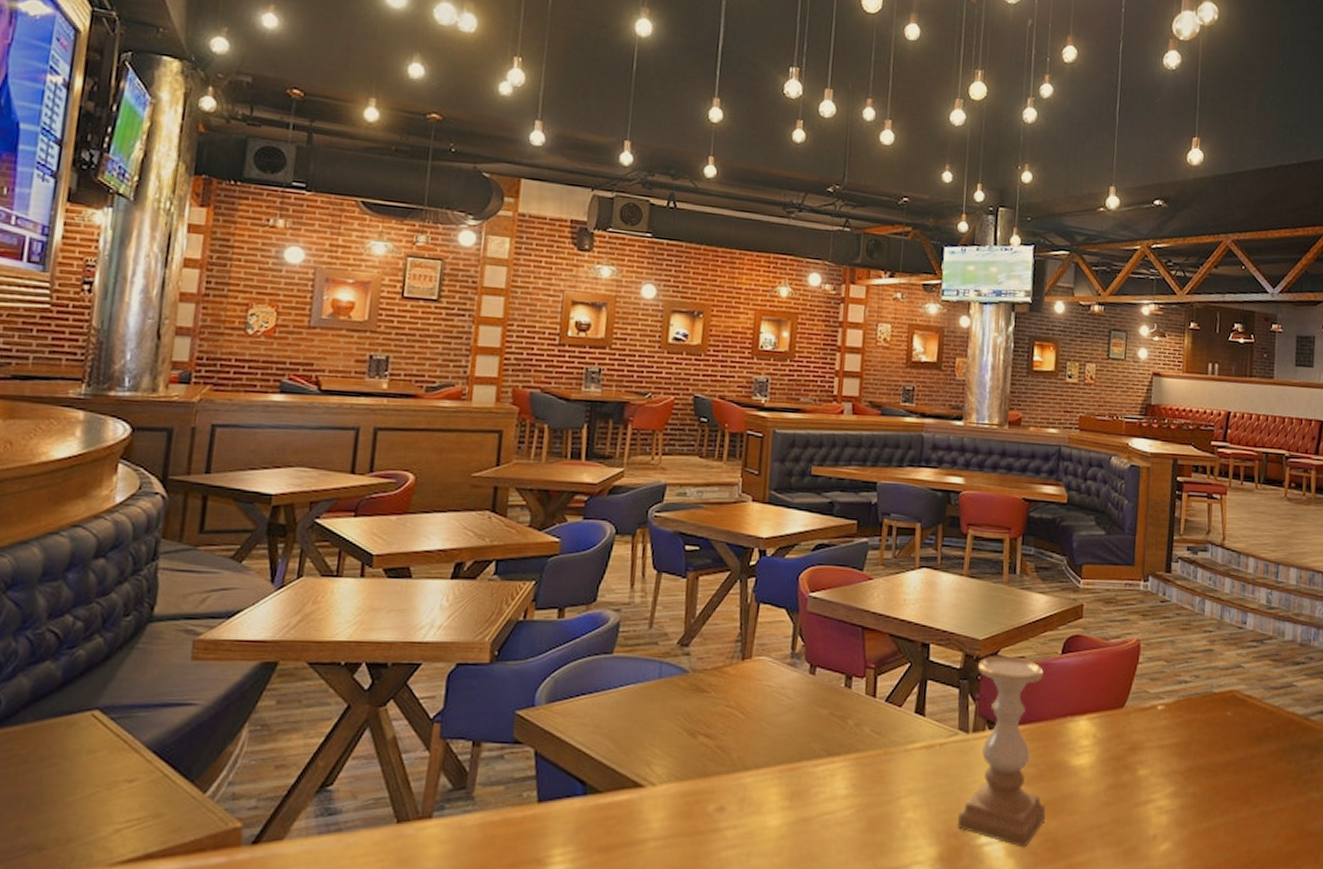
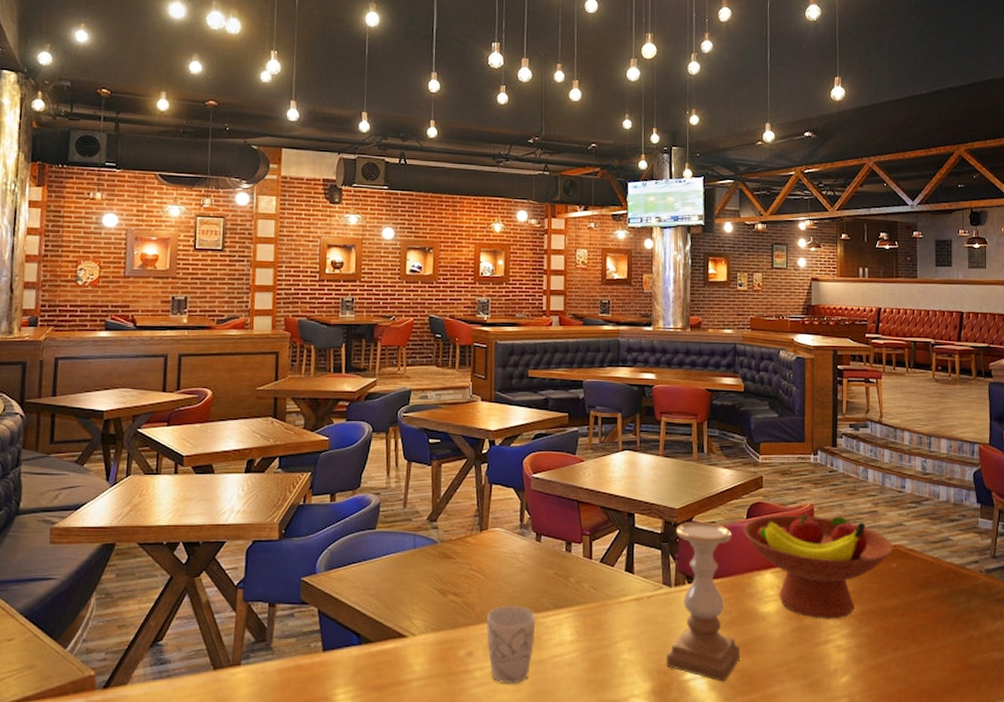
mug: none [743,750,804,847] -> present [486,605,536,684]
fruit bowl: none [1056,649,1229,776] -> present [743,513,893,619]

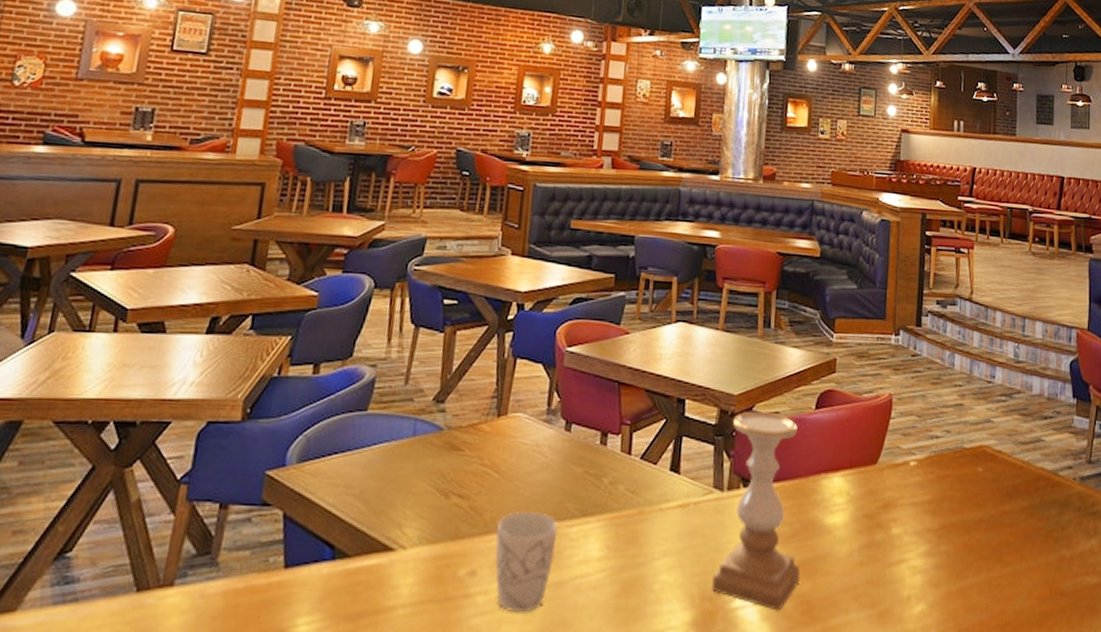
fruit bowl: present [743,513,893,619] -> none [810,404,980,534]

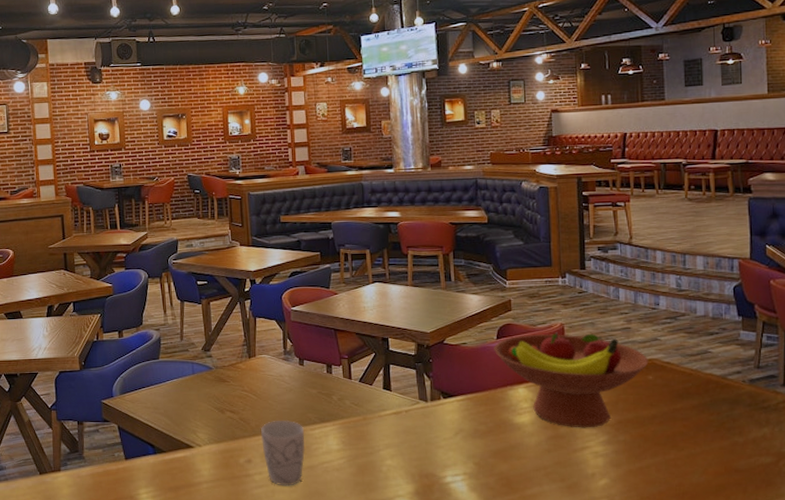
candle holder: present [712,411,800,611] -> none [427,343,498,484]
fruit bowl: none [810,404,980,534] -> present [494,332,649,428]

